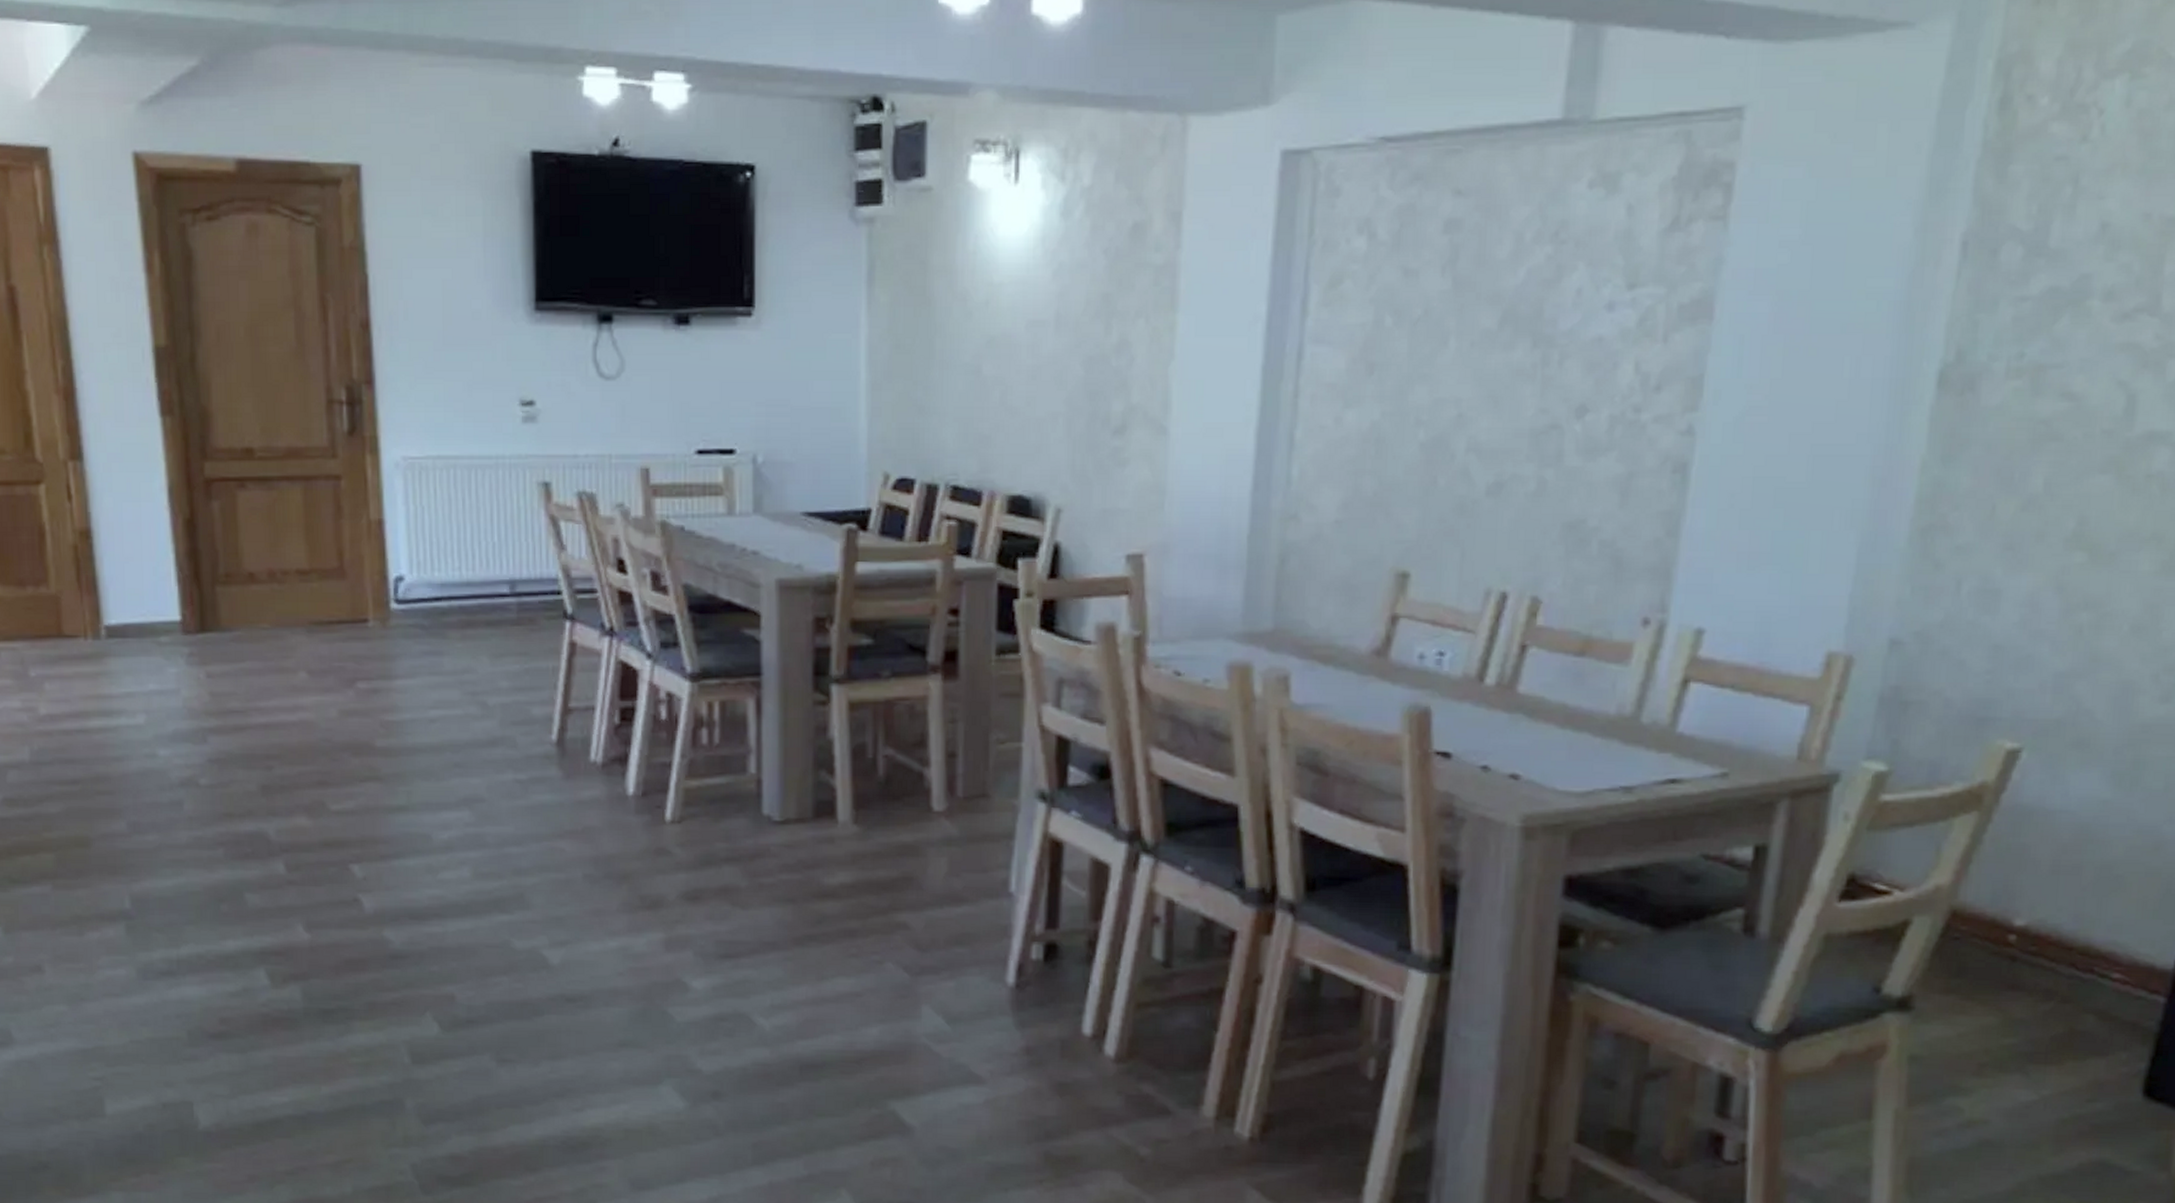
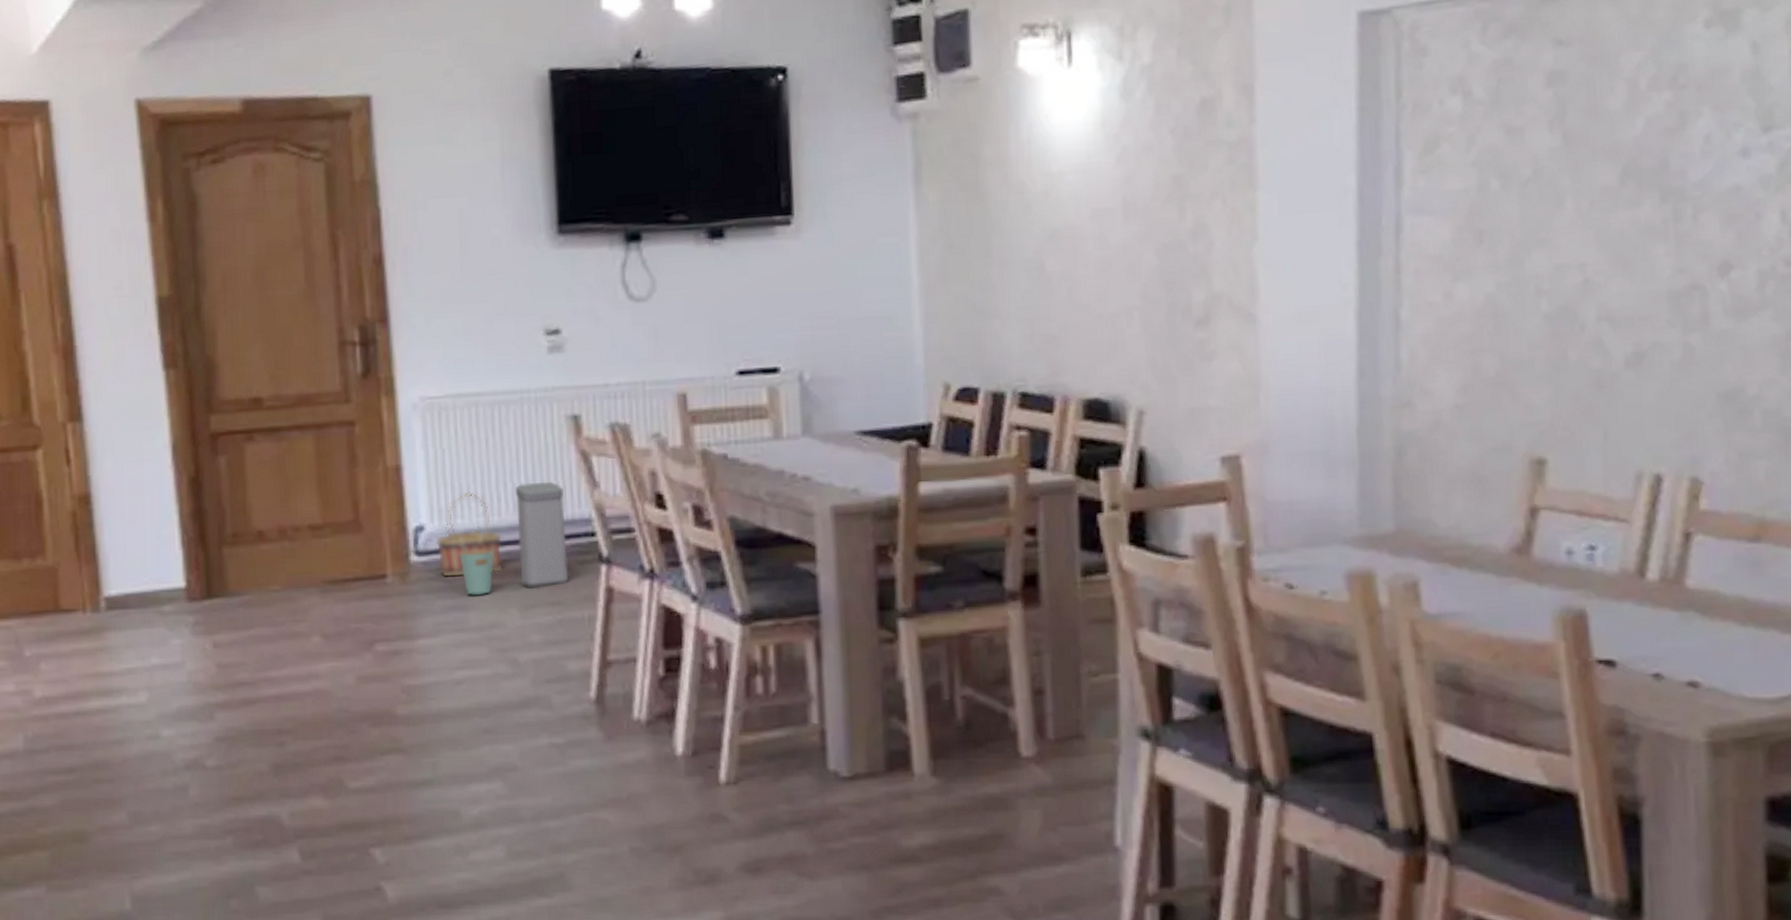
basket: none [414,547,477,626] -> present [436,492,503,578]
trash can: none [436,543,536,642] -> present [459,482,569,595]

